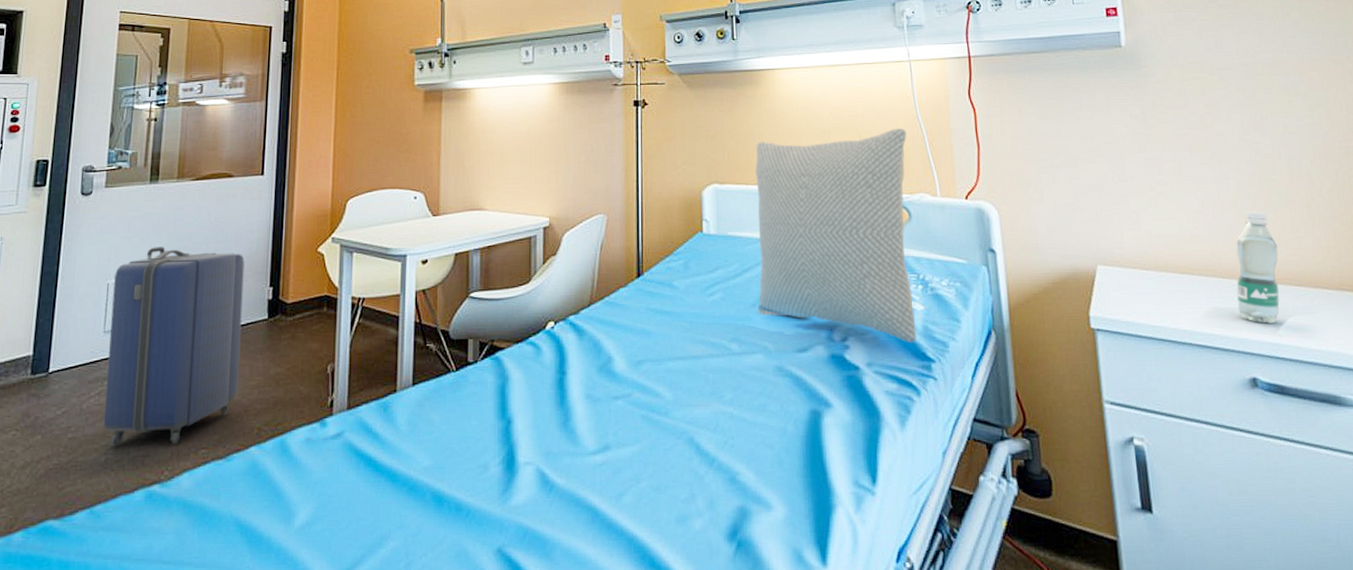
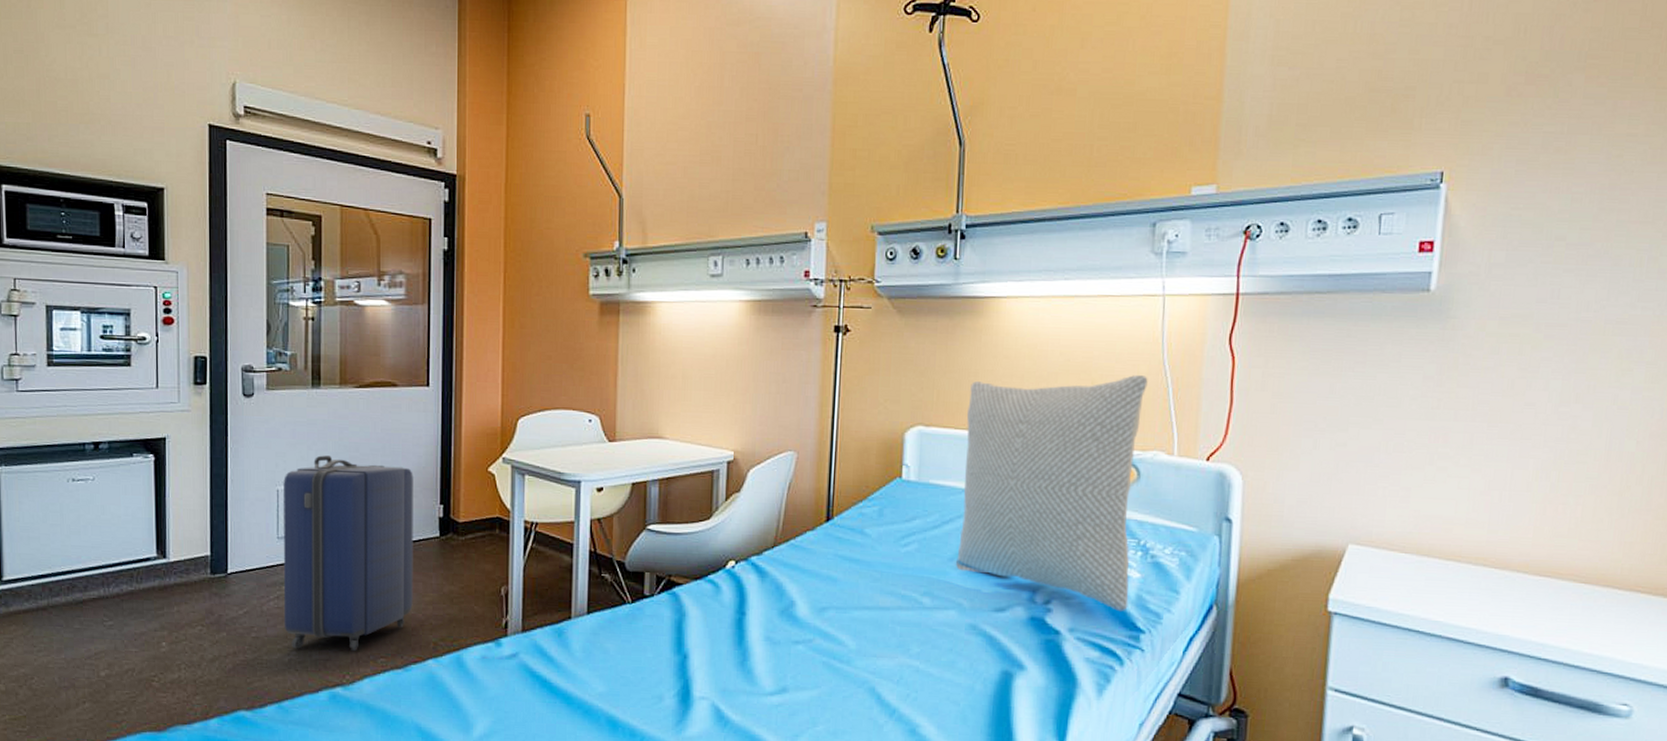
bottle: present [1236,210,1280,324] -> none [1504,495,1570,622]

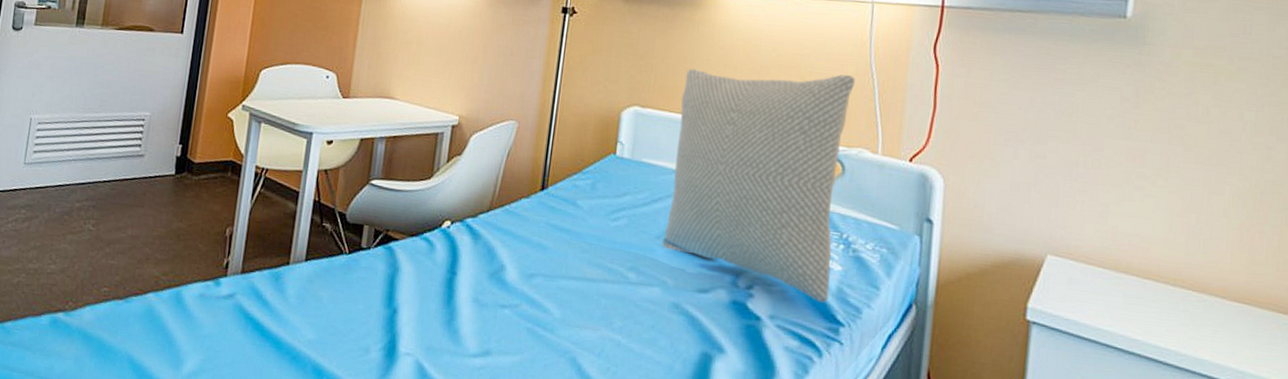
suitcase: present [283,455,413,652] -> none [18,89,158,279]

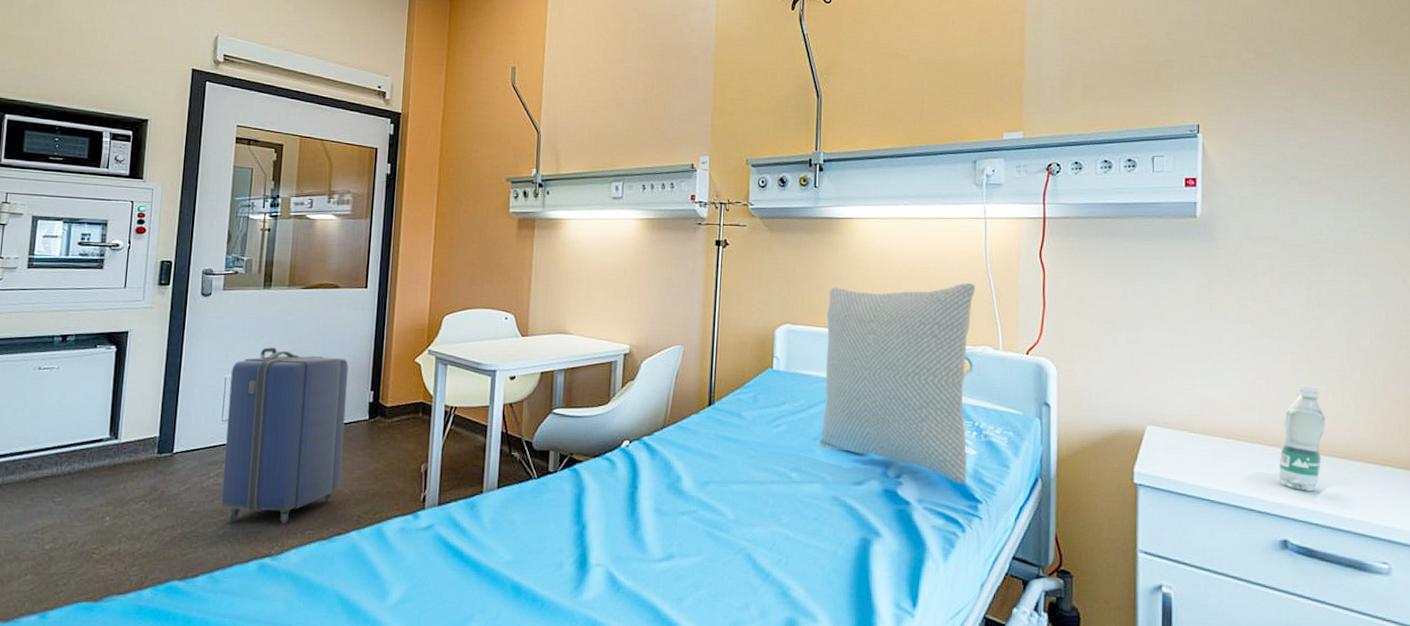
suitcase: none [18,89,158,279] -> present [221,347,349,525]
bottle: none [1203,222,1268,349] -> present [1278,383,1325,491]

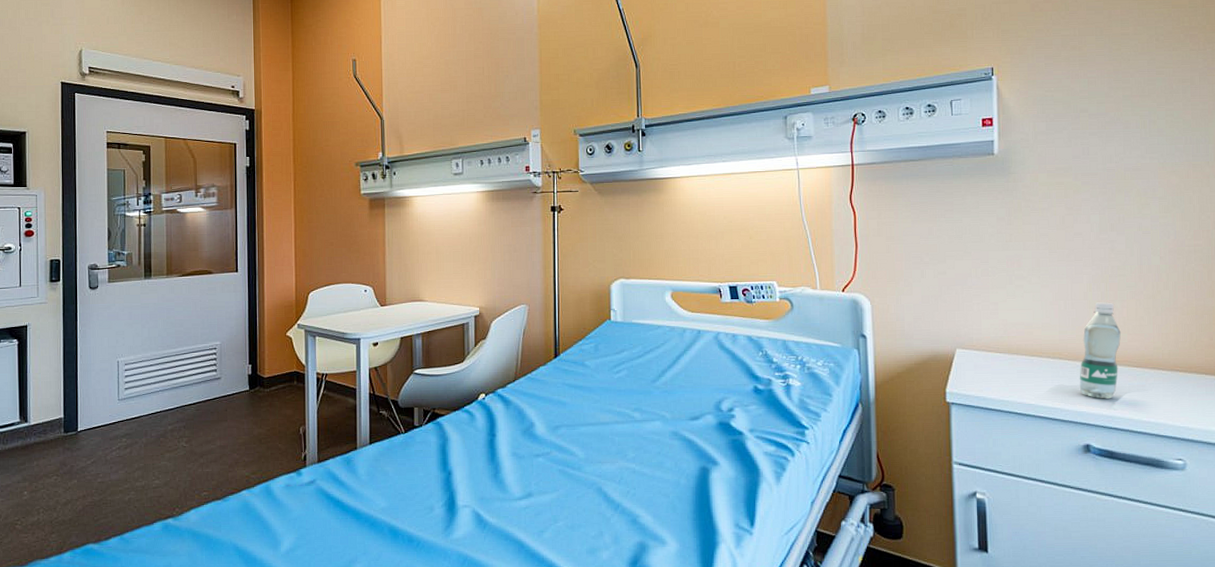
suitcase: present [221,347,349,525] -> none [123,331,229,489]
pillow: present [820,283,975,485] -> none [657,230,794,414]

